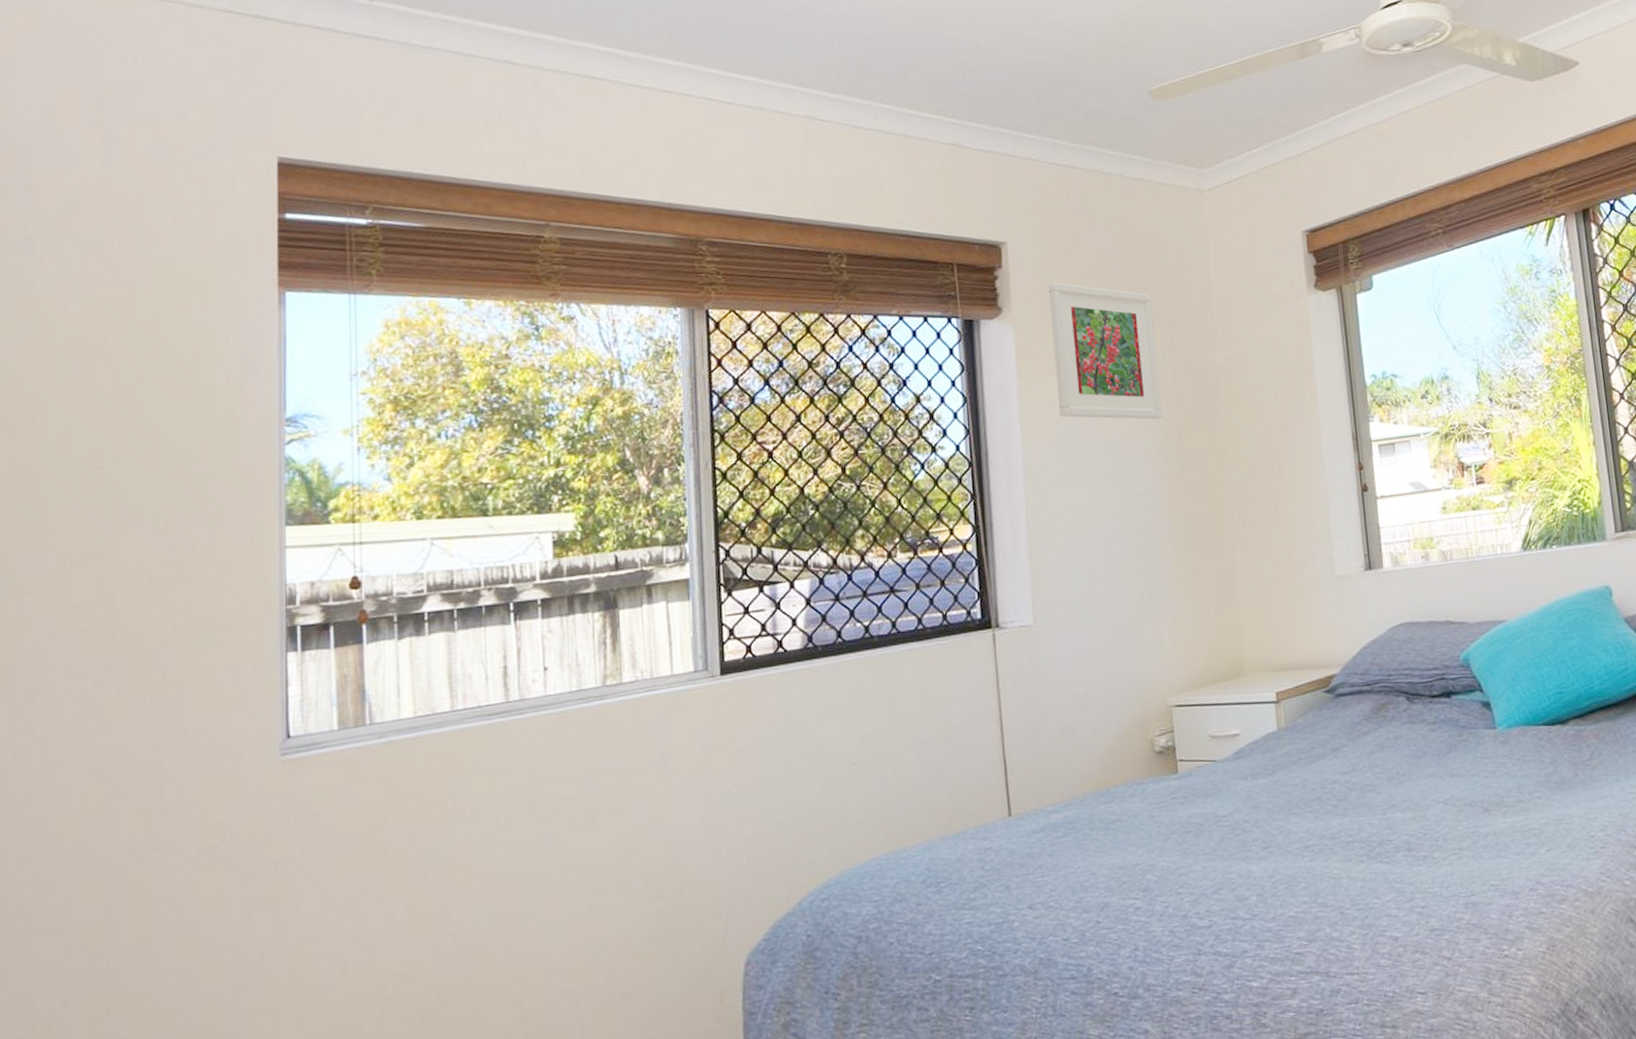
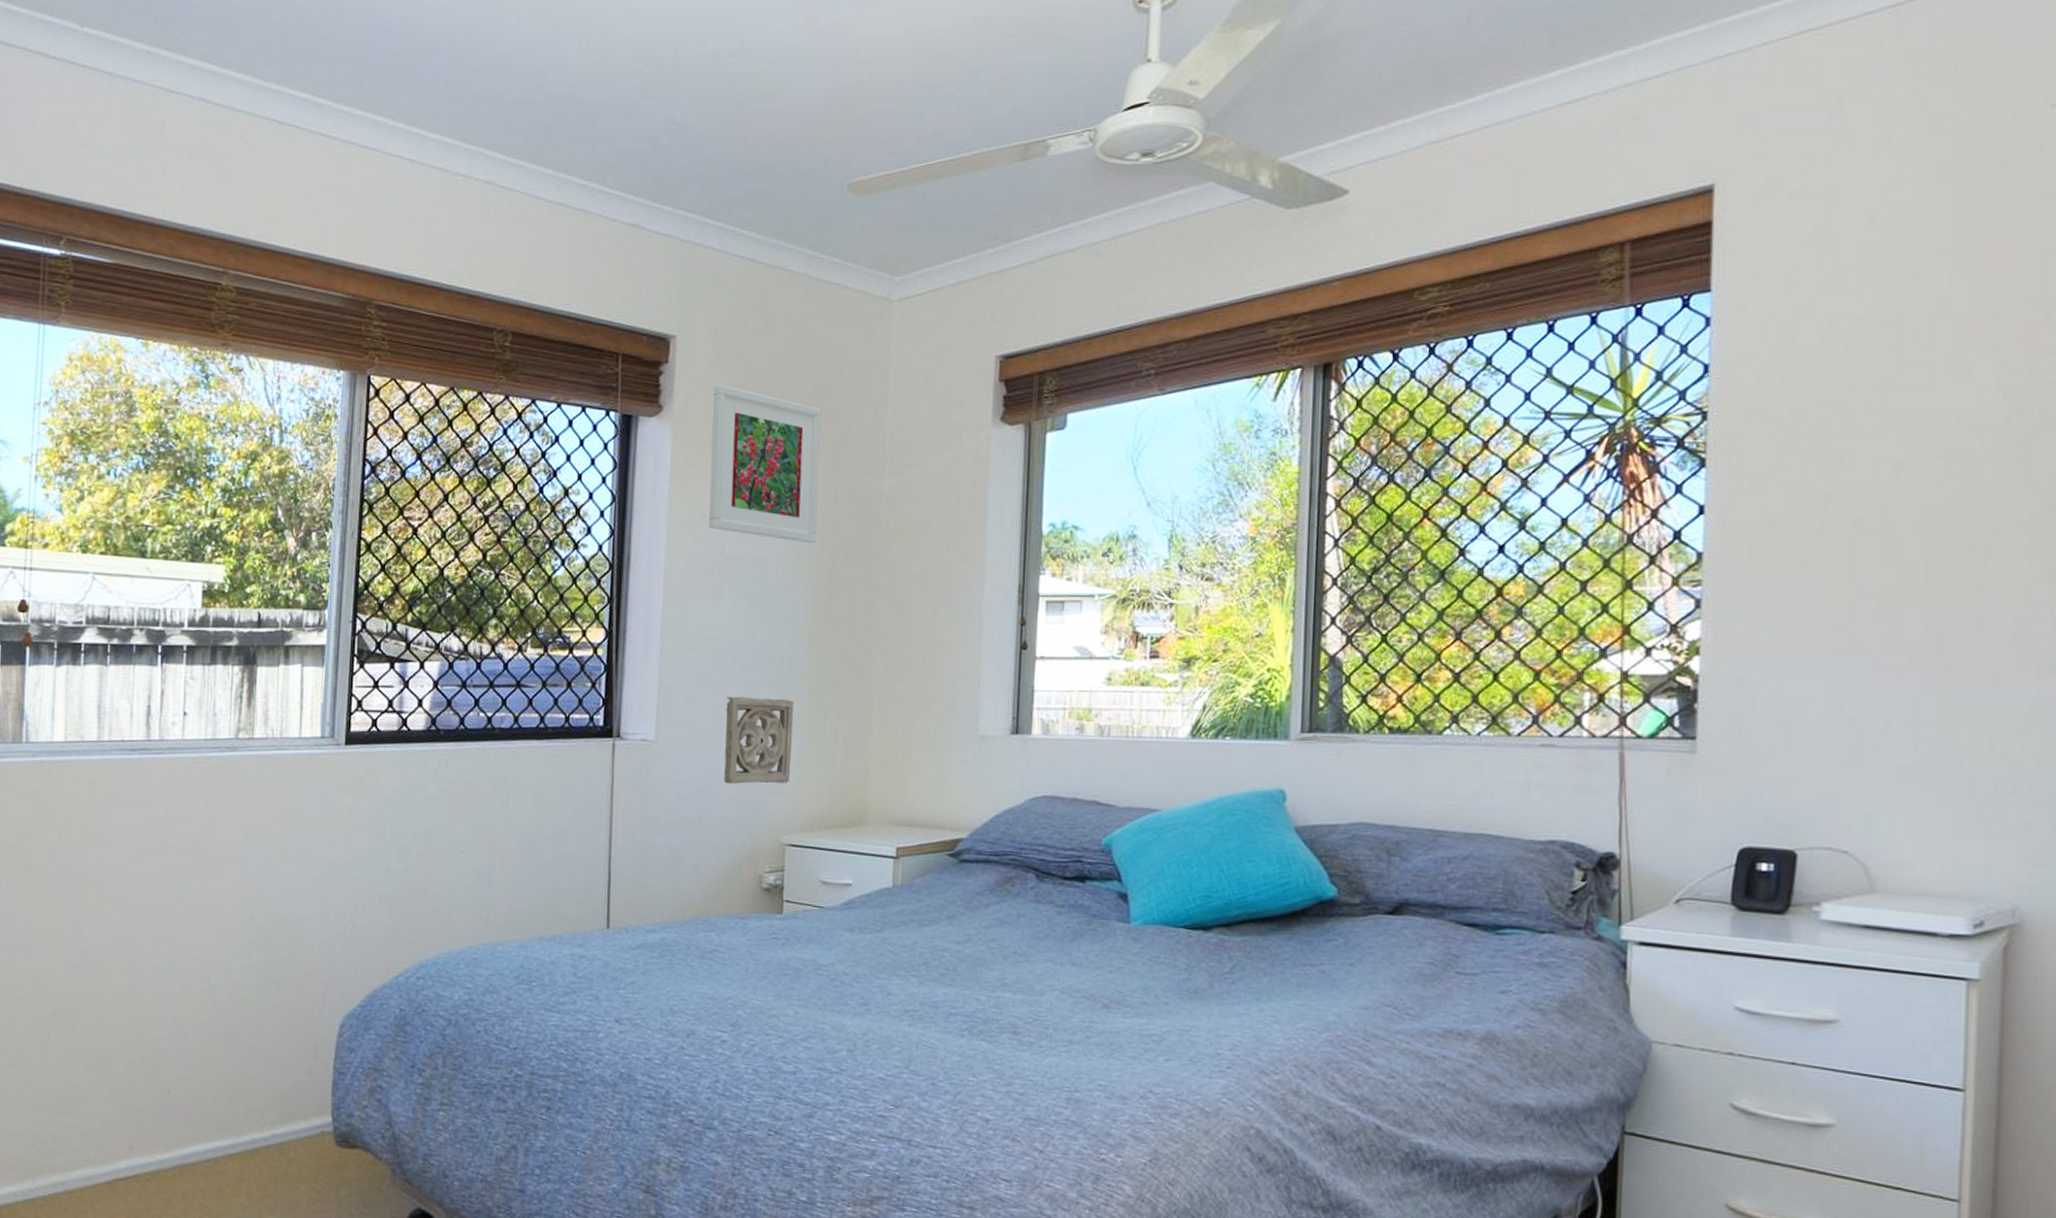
wall ornament: none [1097,568,1168,657] -> present [724,696,795,785]

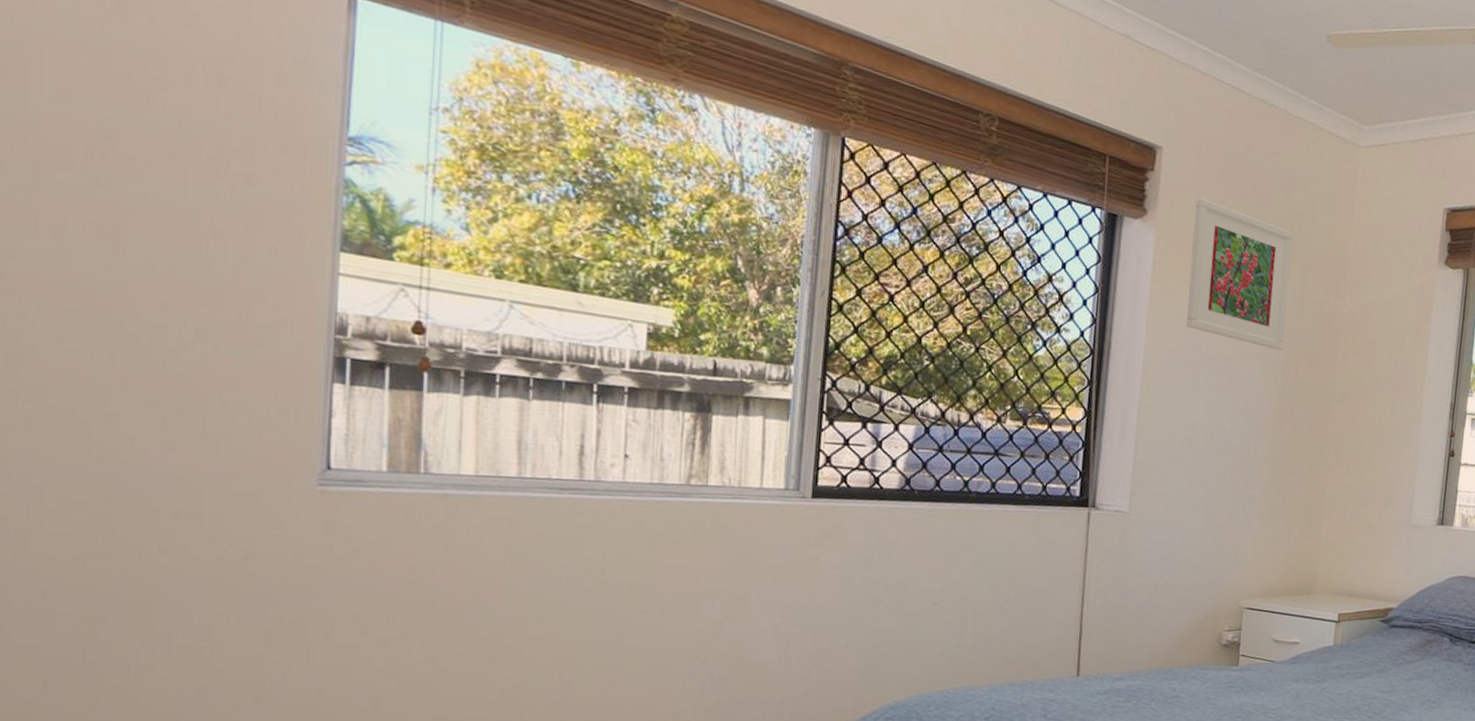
wall ornament: present [724,696,795,785] -> none [1191,477,1257,556]

